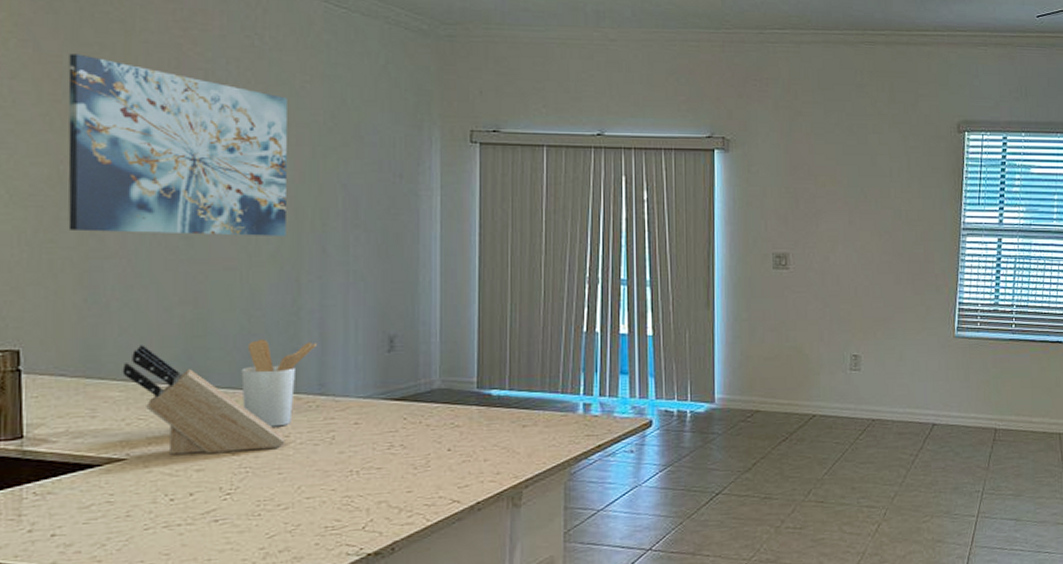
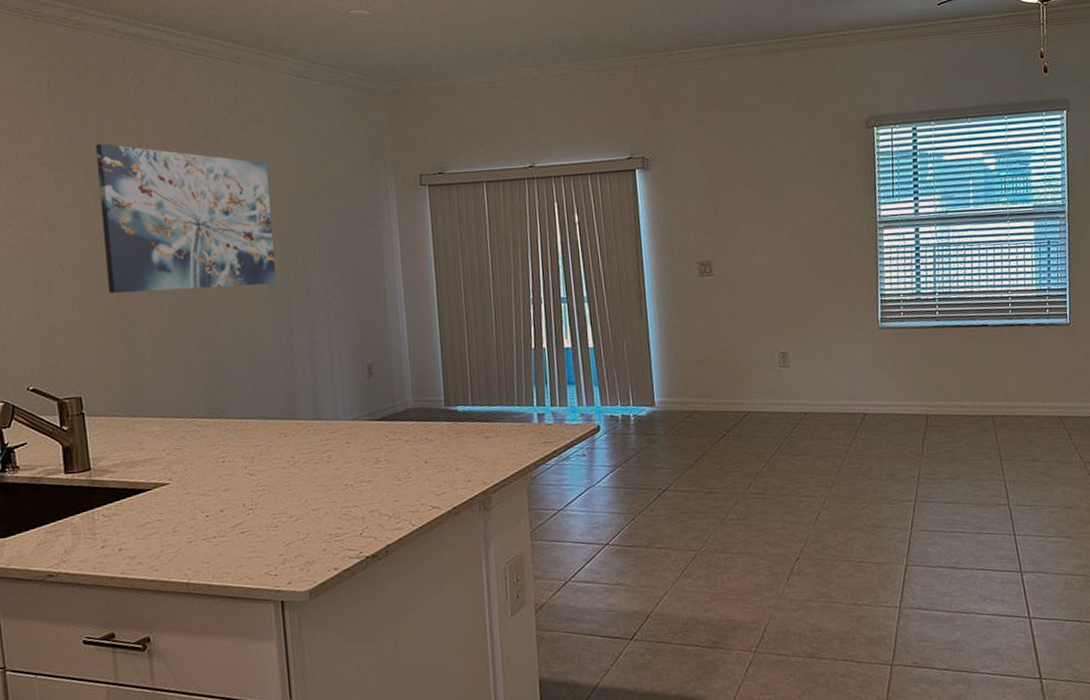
knife block: present [122,345,285,455] -> none [159,386,292,478]
utensil holder: present [241,338,316,427] -> none [251,374,309,450]

